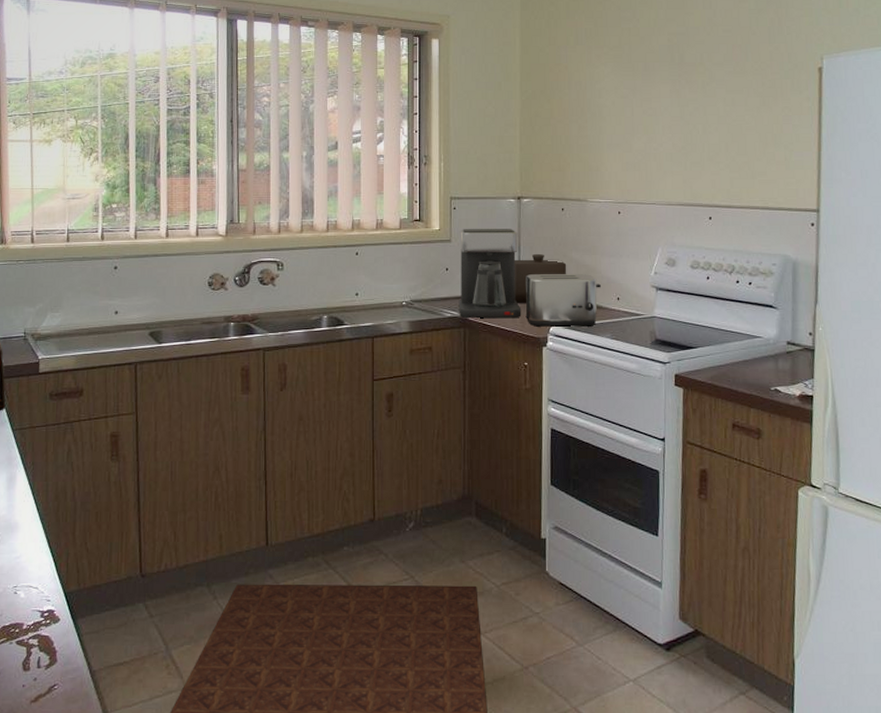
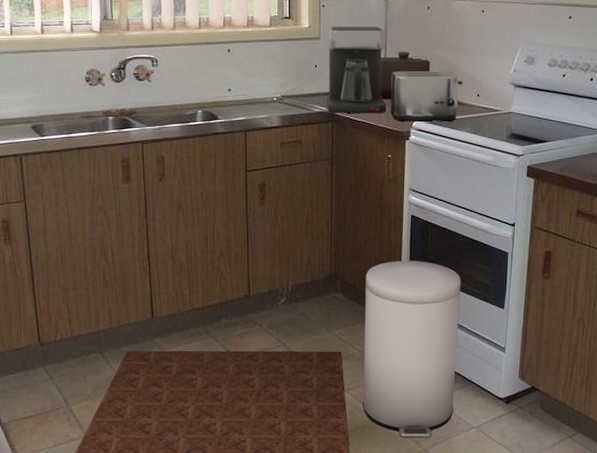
pedal bin: none [501,480,609,694] -> present [363,261,461,439]

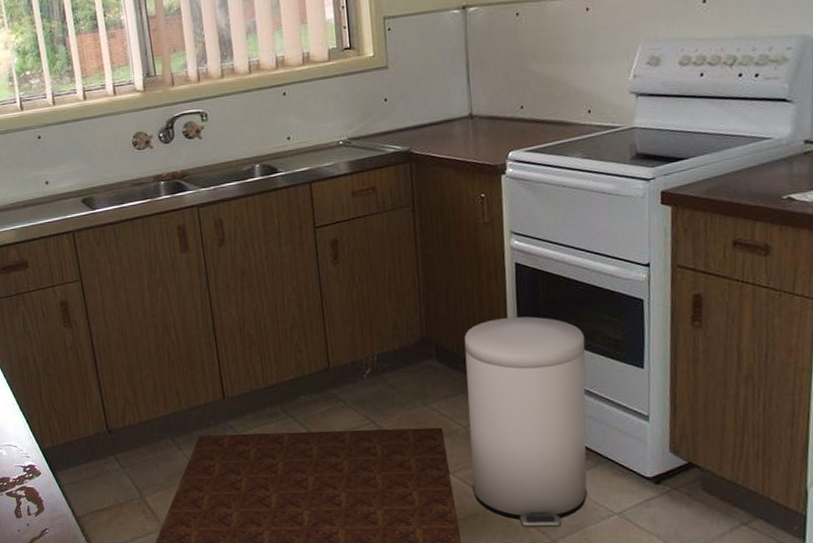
coffee maker: present [327,27,387,114] -> none [397,44,475,153]
canister: present [380,51,431,99] -> none [462,69,526,129]
toaster: present [390,71,463,122] -> none [477,86,569,154]

